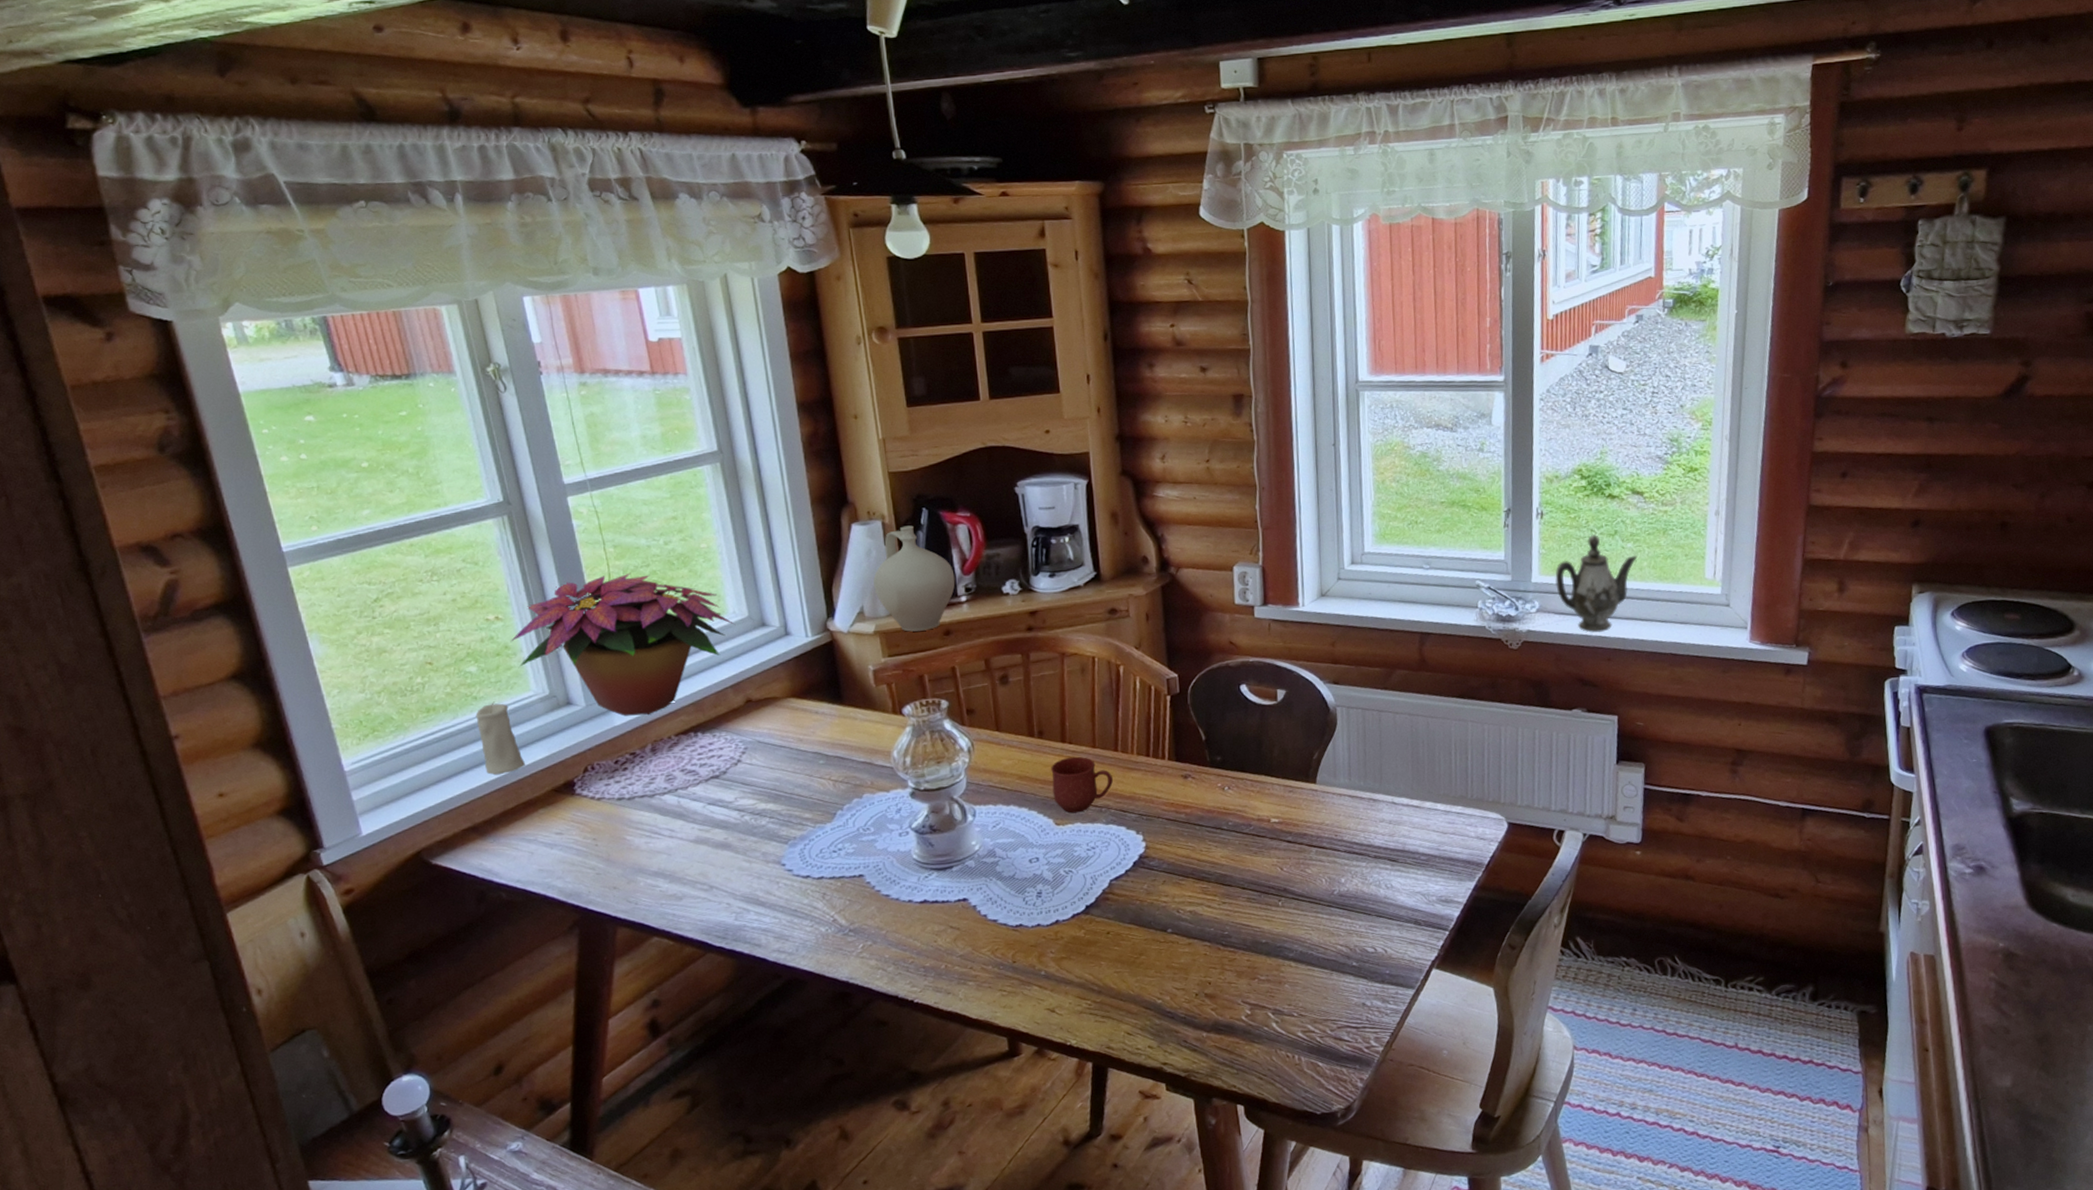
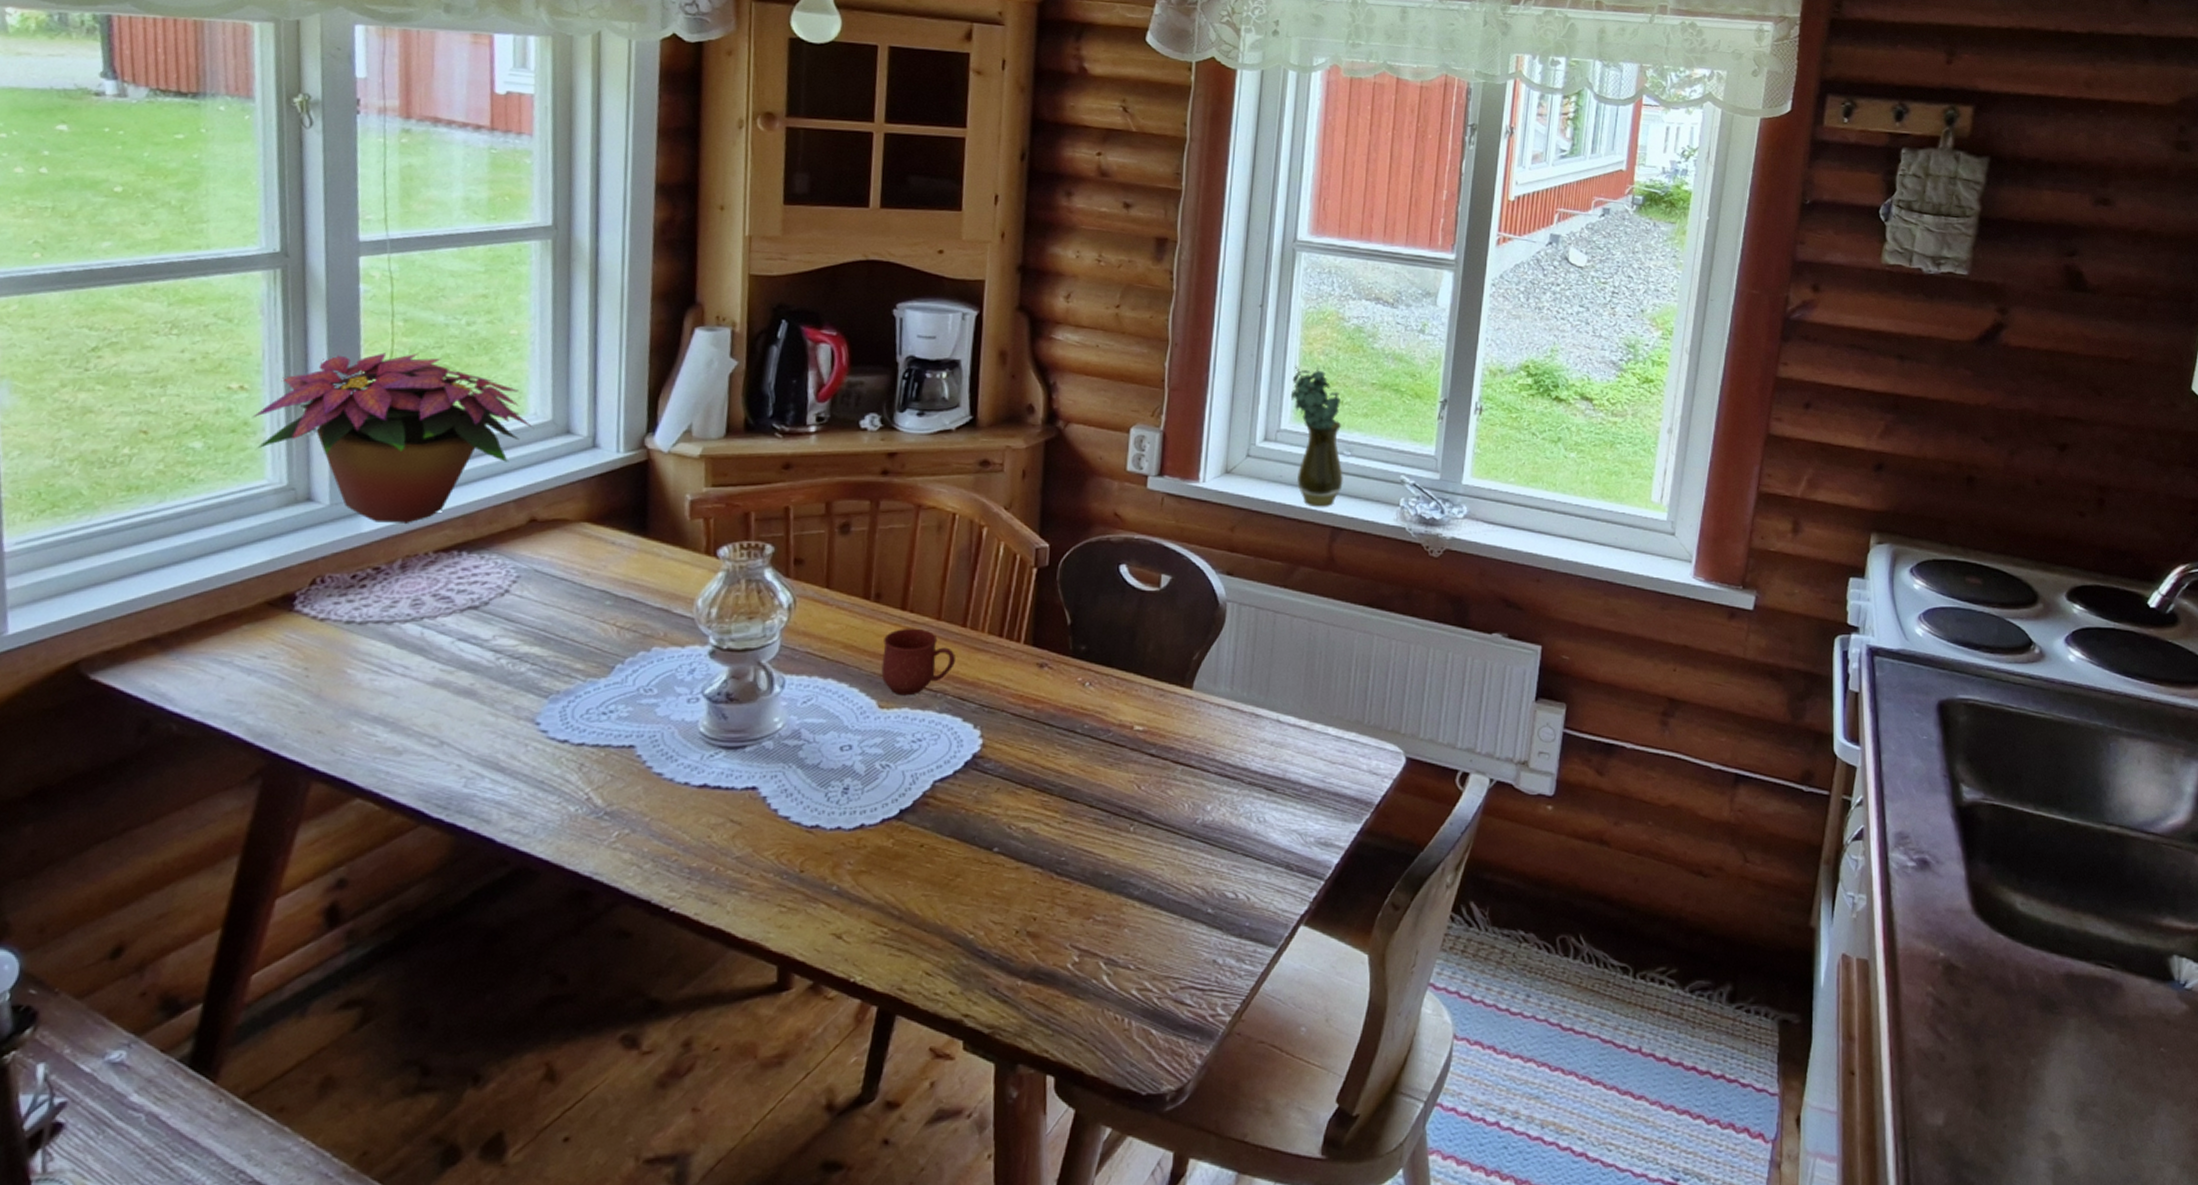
candle: present [475,701,525,776] -> none [186,486,238,578]
ceramic jug: present [873,525,956,632] -> none [709,337,807,461]
vase: none [1369,492,1426,618] -> present [1290,365,1343,508]
teapot: present [1555,535,1638,634] -> none [1488,439,1580,550]

